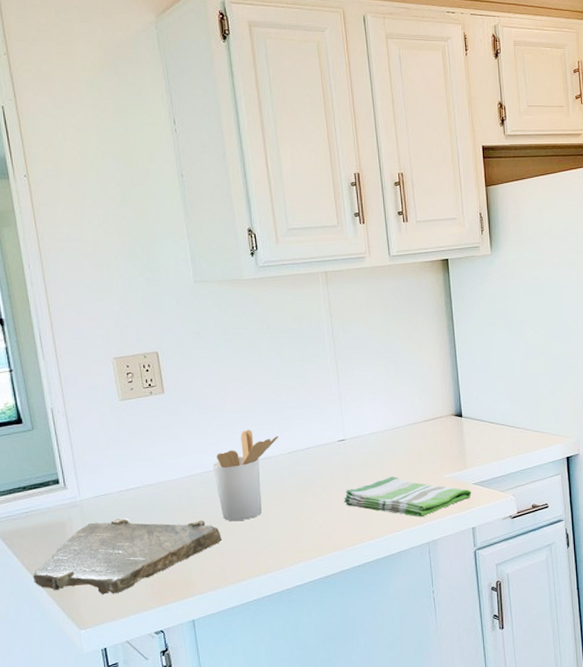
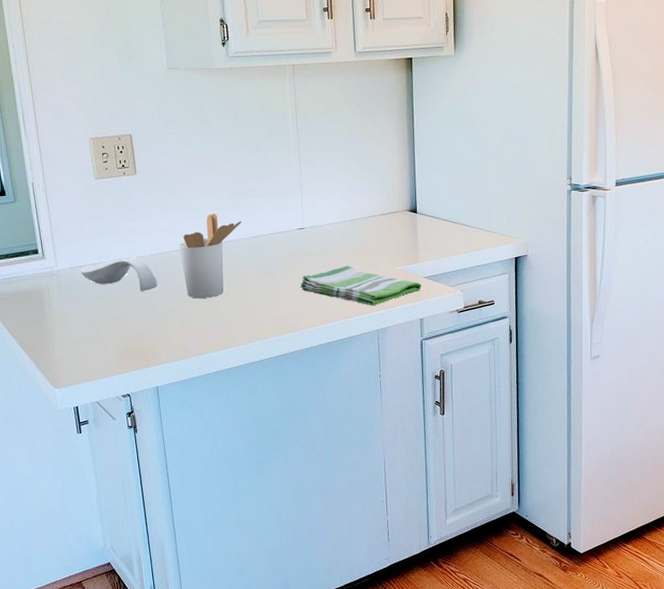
cutting board: present [33,518,223,595] -> none [13,289,186,358]
spoon rest: none [106,480,191,517] -> present [80,256,158,291]

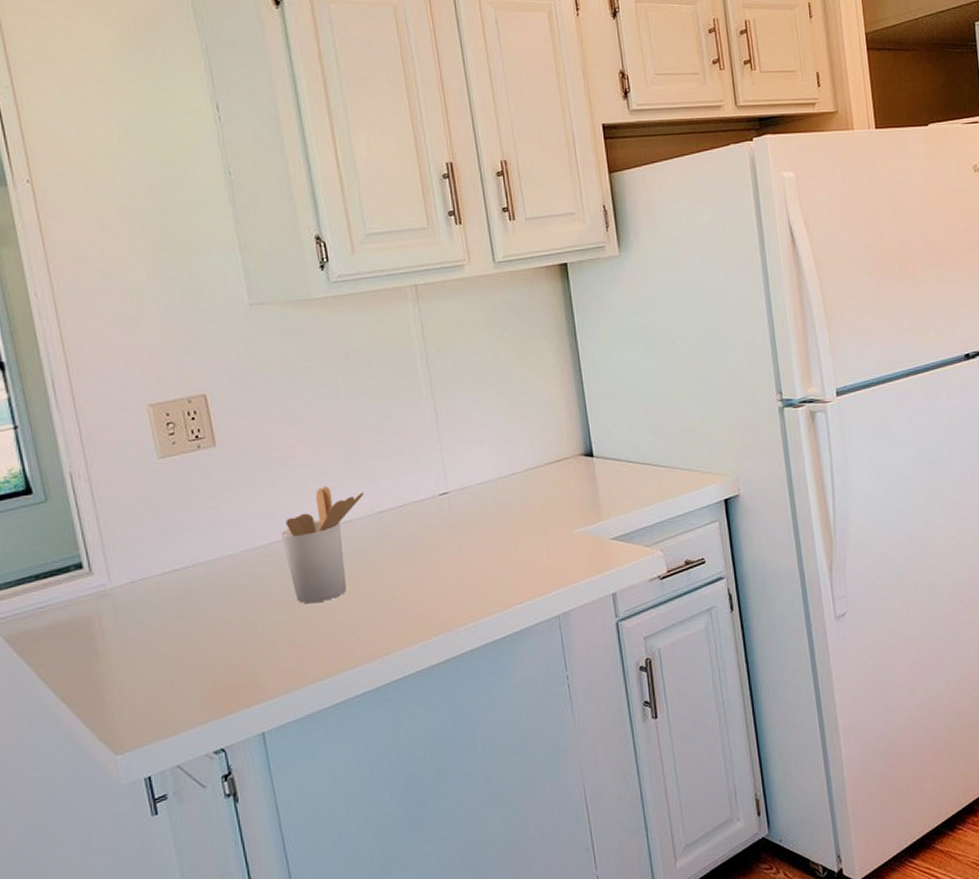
spoon rest: present [80,256,158,291] -> none [144,556,255,603]
dish towel: present [301,266,422,306] -> none [450,535,610,585]

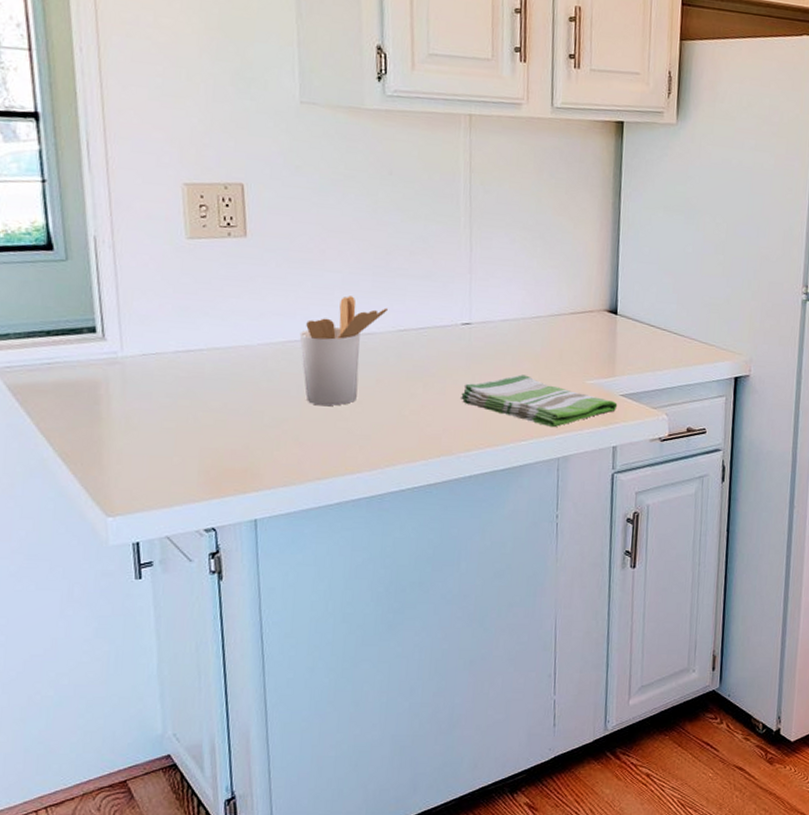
dish towel: none [450,535,610,585] -> present [461,374,618,428]

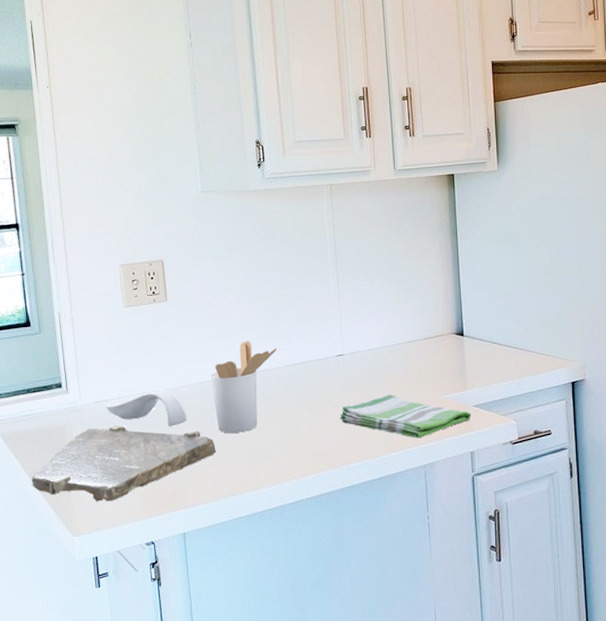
cutting board: none [49,385,303,478] -> present [31,425,217,502]
spoon rest: none [156,345,267,392] -> present [105,389,187,427]

